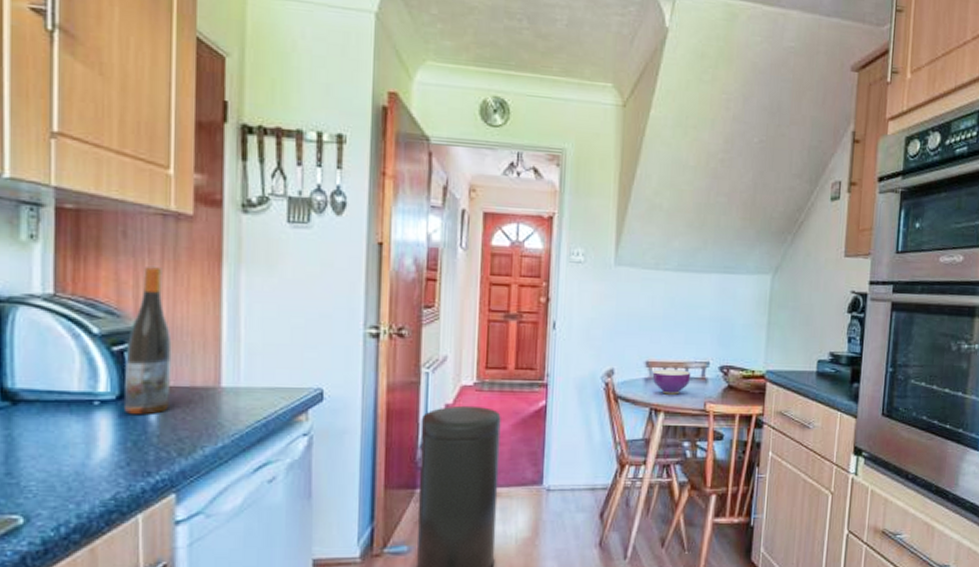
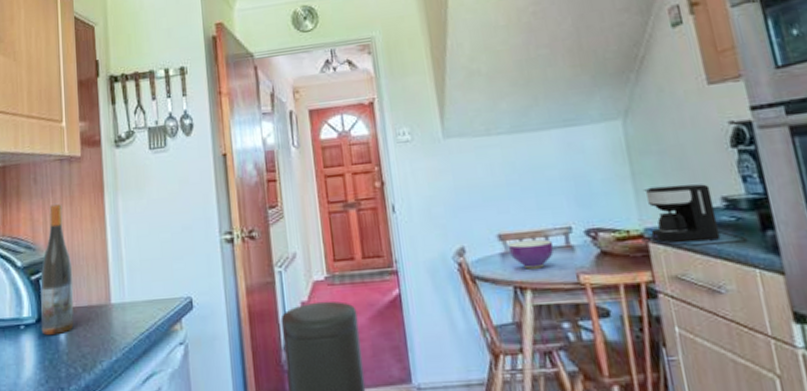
coffee maker: none [762,337,839,391] -> present [641,184,748,247]

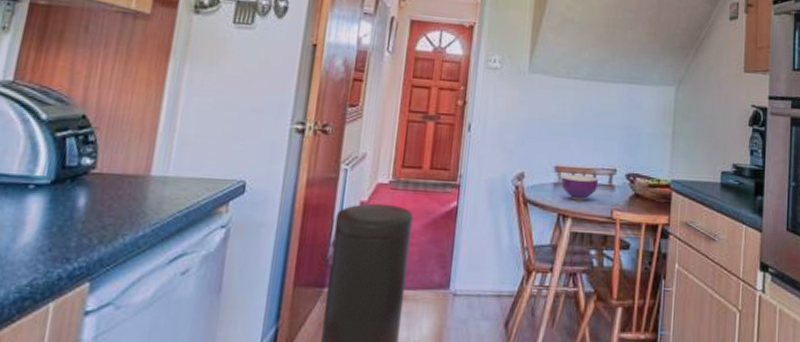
wine bottle: present [40,203,74,336] -> none [55,58,115,201]
coffee maker: present [641,184,748,247] -> none [667,147,743,203]

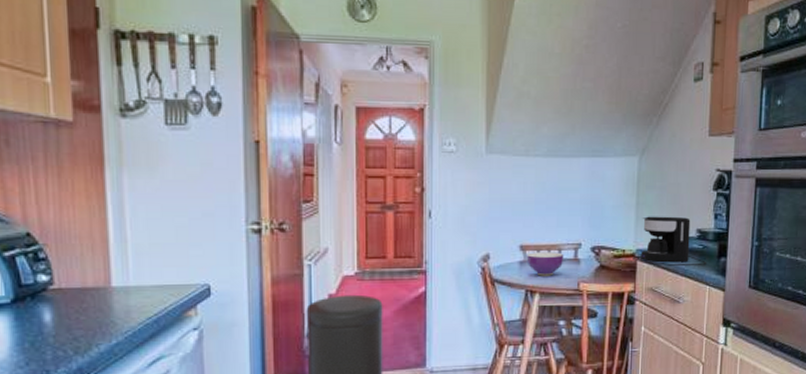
coffee maker: none [667,147,743,203] -> present [632,216,707,267]

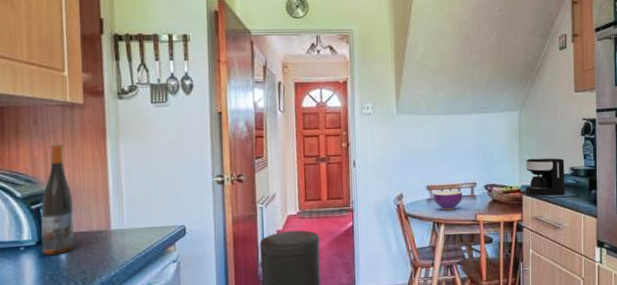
wine bottle: none [16,172,63,317] -> present [41,143,75,256]

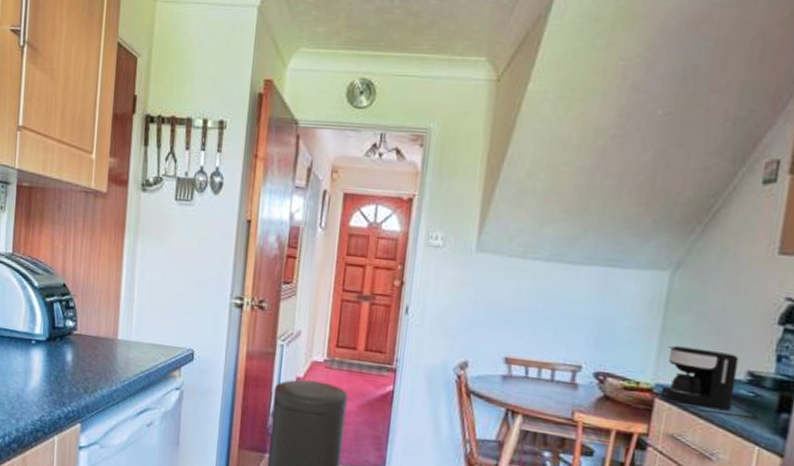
wine bottle: present [41,143,75,256] -> none [50,233,86,356]
bowl: present [432,190,463,210] -> none [510,367,559,398]

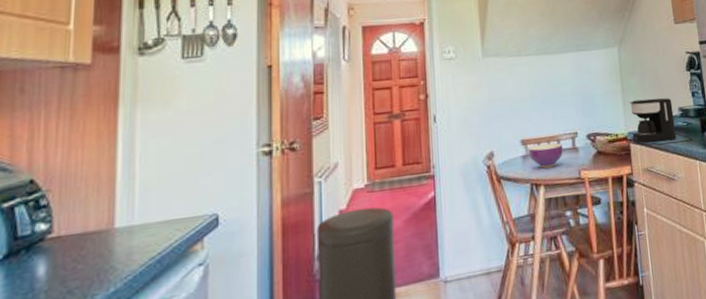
bowl: none [510,367,559,398] -> present [528,142,564,169]

